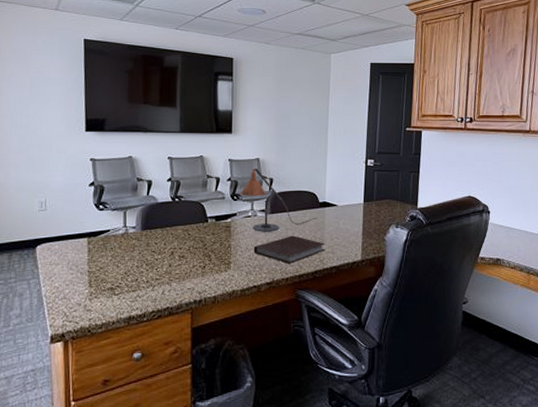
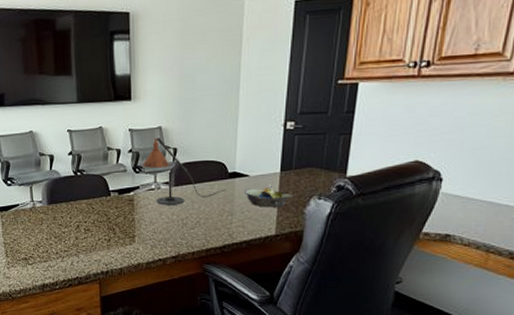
notebook: present [253,235,326,264] -> none [158,209,235,238]
decorative bowl: none [334,213,375,235] -> present [245,184,293,207]

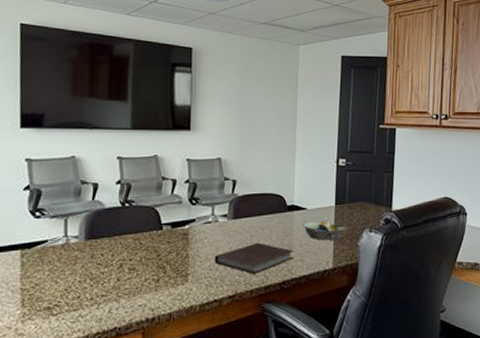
desk lamp: present [142,138,227,207] -> none [199,169,286,241]
notebook: none [158,209,235,238] -> present [214,242,294,274]

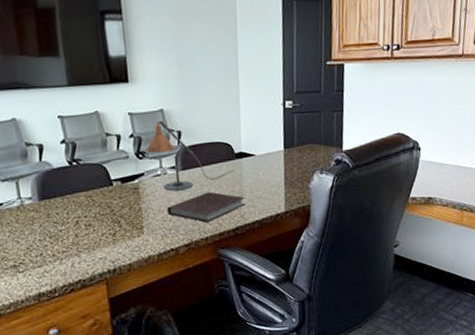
desk lamp: none [199,169,286,241] -> present [145,121,235,192]
decorative bowl: present [303,217,347,241] -> none [252,162,297,186]

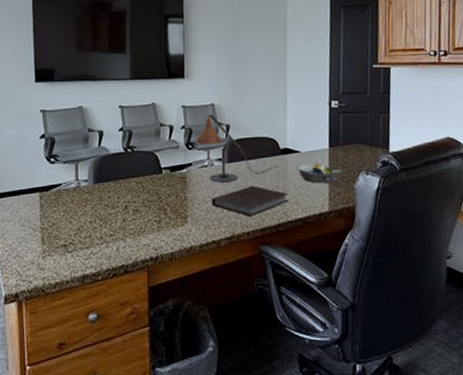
decorative bowl: none [252,162,297,186] -> present [296,159,342,183]

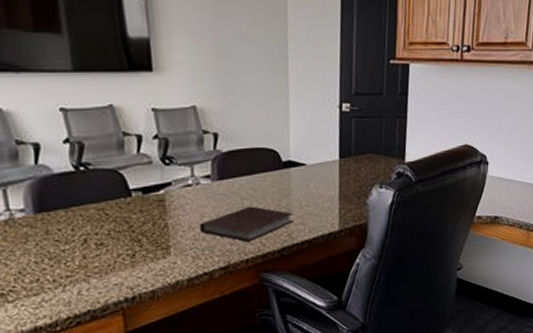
desk lamp: present [195,114,280,184] -> none [173,120,282,206]
decorative bowl: present [296,159,342,183] -> none [302,173,354,200]

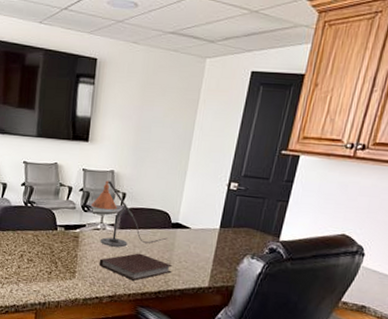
desk lamp: none [173,120,282,206] -> present [91,181,168,248]

